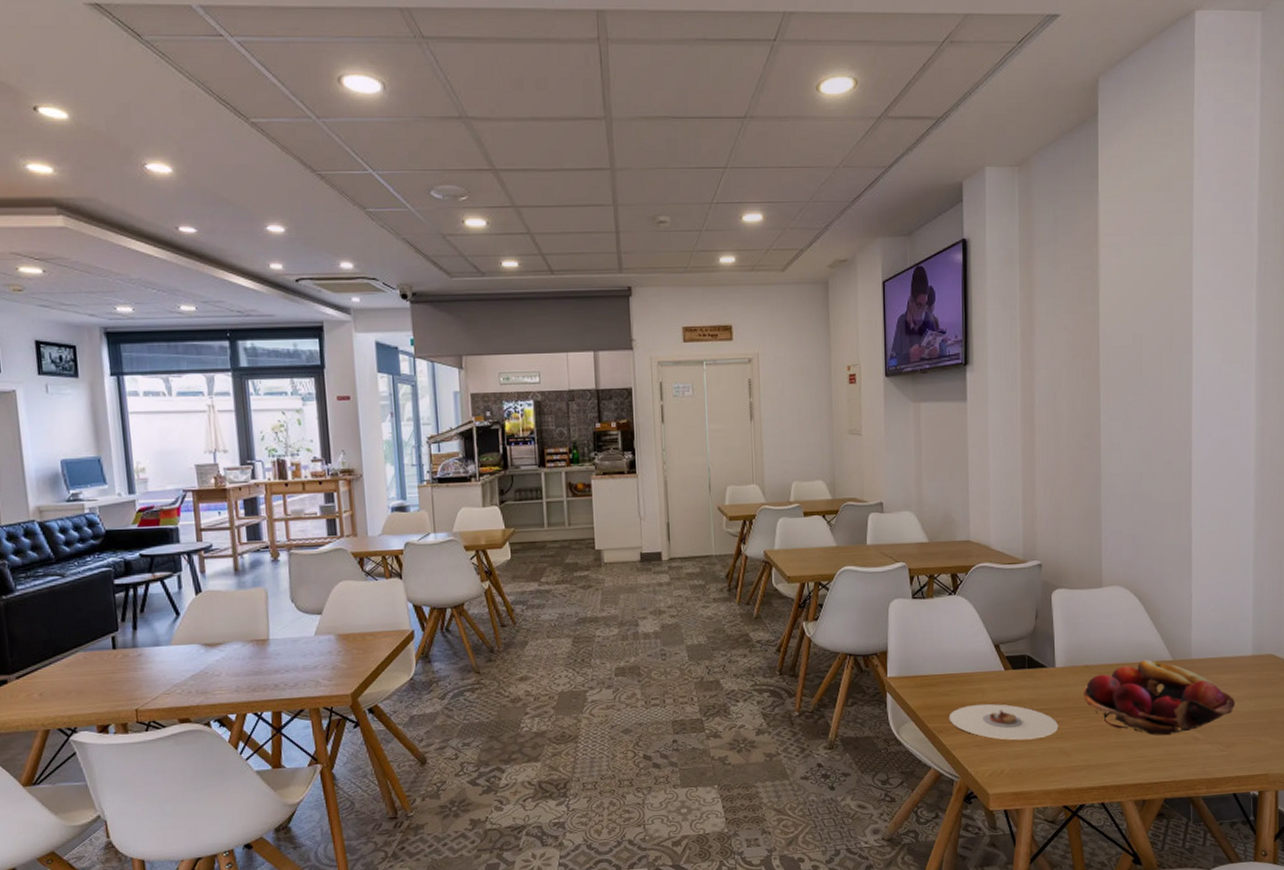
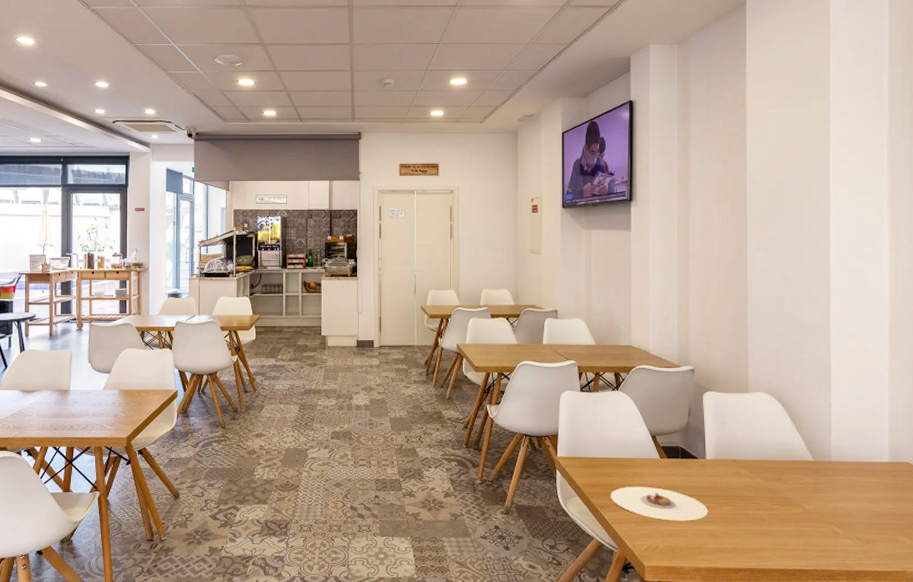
fruit basket: present [1083,659,1236,736] -> none [731,458,874,528]

